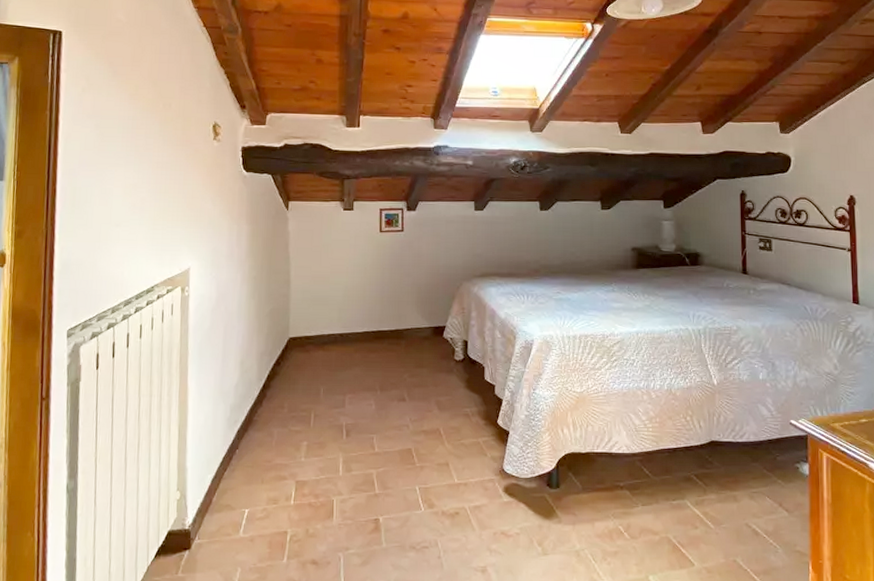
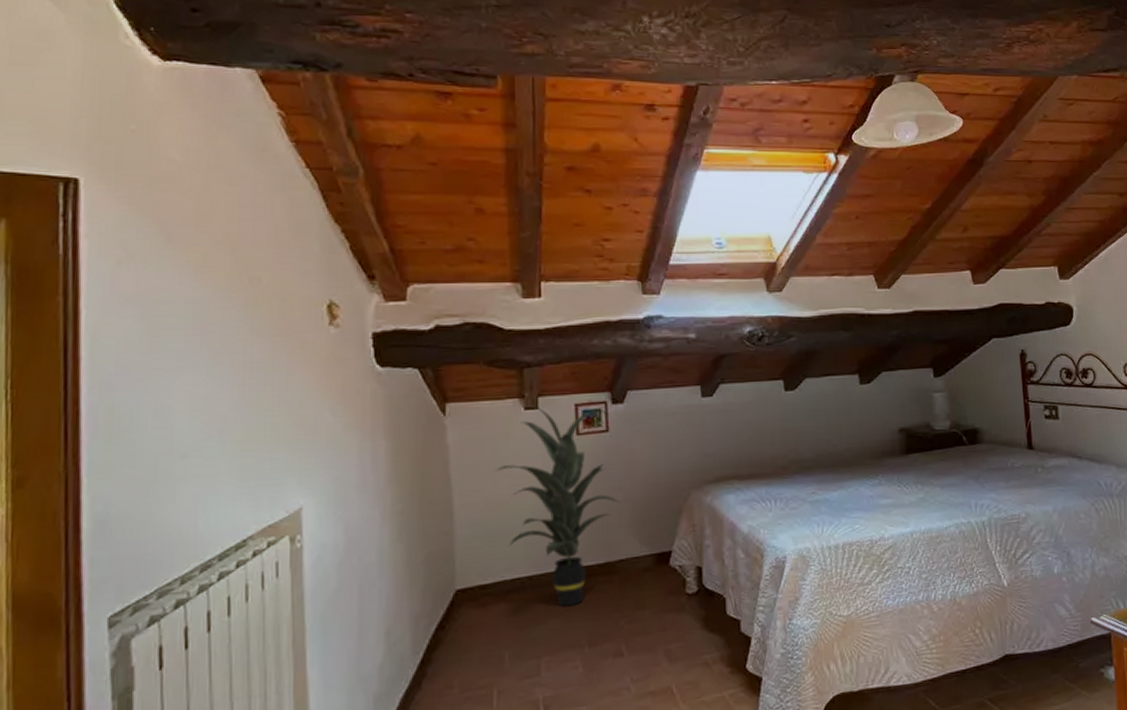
indoor plant: none [320,209,410,359] -> present [495,407,621,607]

